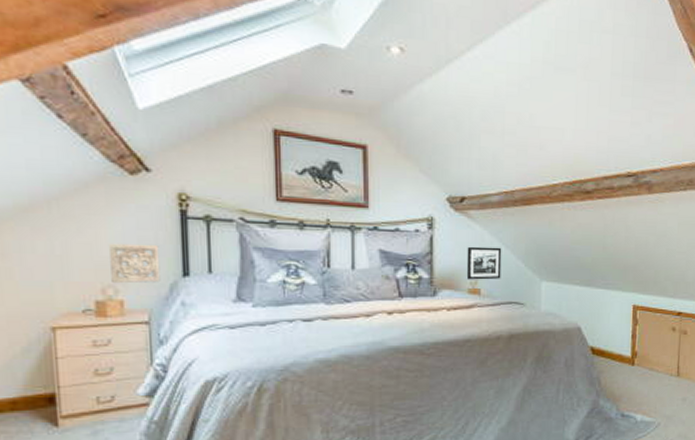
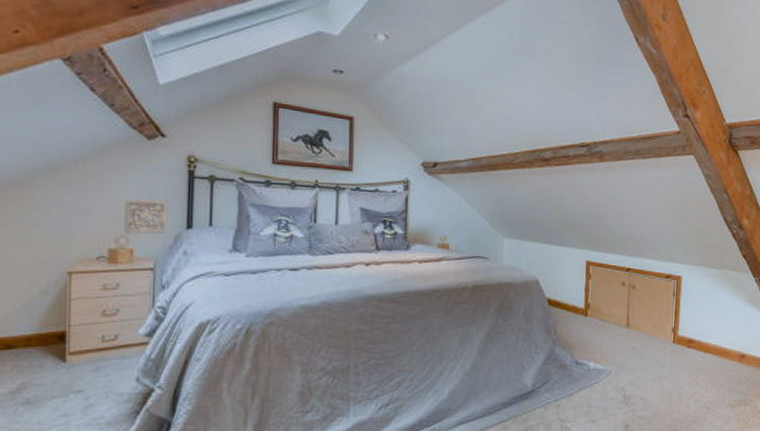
picture frame: present [466,246,502,280] -> none [437,206,469,236]

